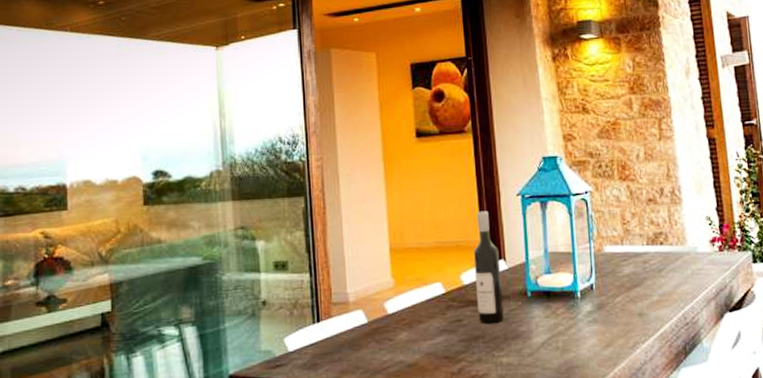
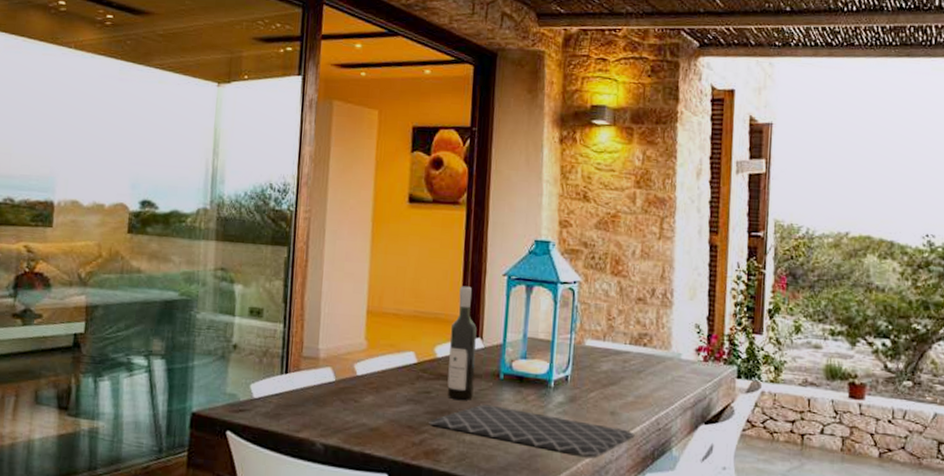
placemat: none [464,324,665,362] -> present [429,404,635,458]

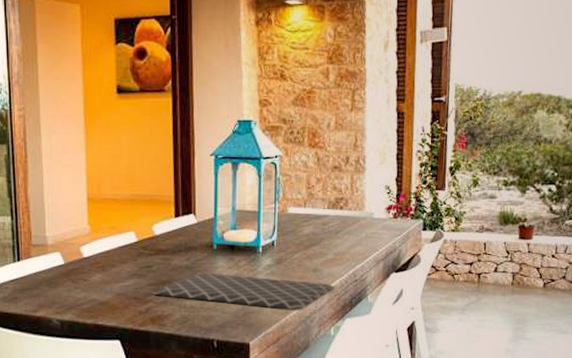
bottle: present [447,286,477,400] -> none [165,168,190,270]

